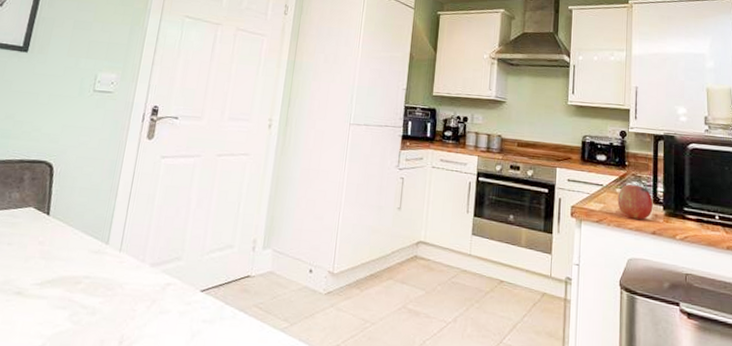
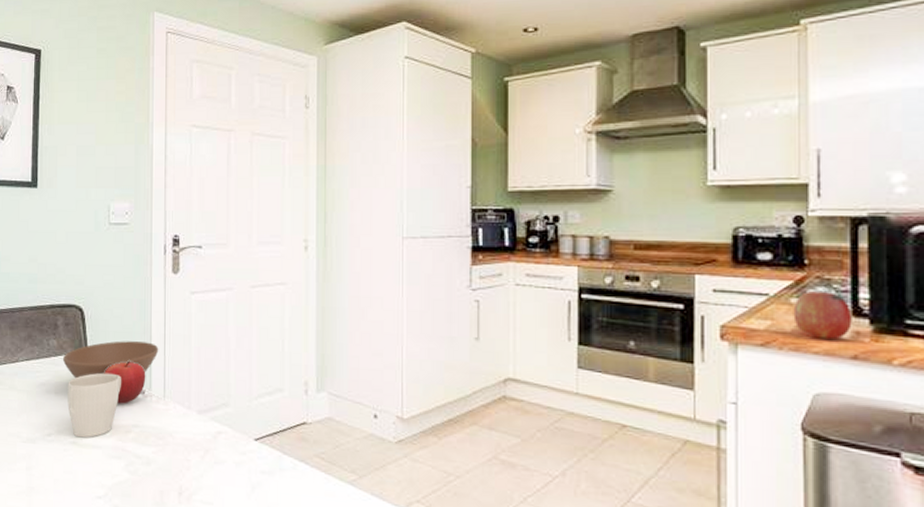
mug: none [18,226,80,289] -> present [67,372,121,438]
bowl: none [22,196,123,231] -> present [63,341,159,379]
fruit: none [63,215,106,257] -> present [104,360,146,405]

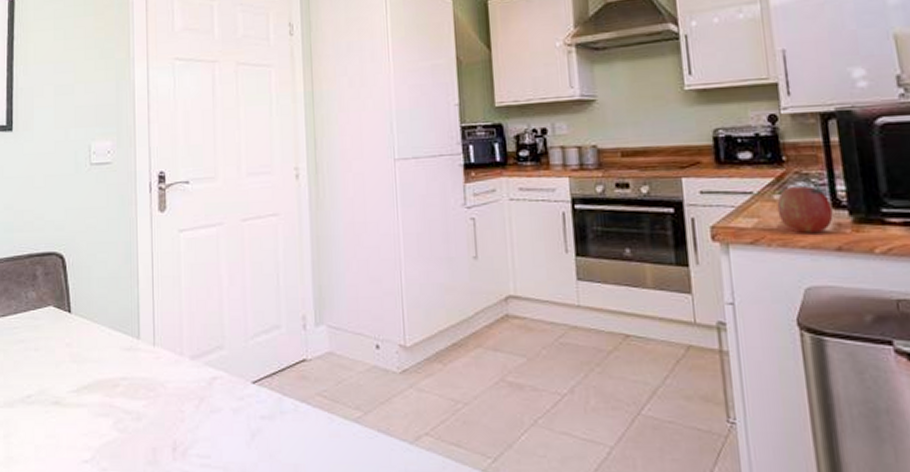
bowl: present [63,341,159,379] -> none [43,287,147,332]
mug: present [67,372,121,438] -> none [49,323,107,397]
fruit: present [104,360,146,405] -> none [88,308,134,356]

